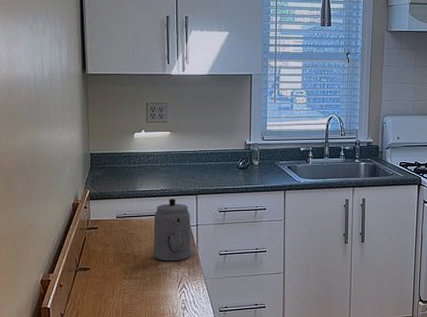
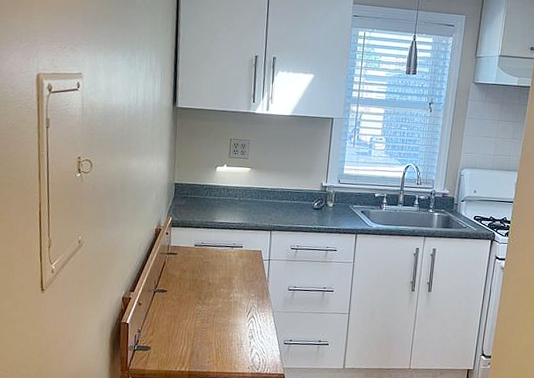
teapot: present [153,198,192,262] -> none [226,232,264,292]

